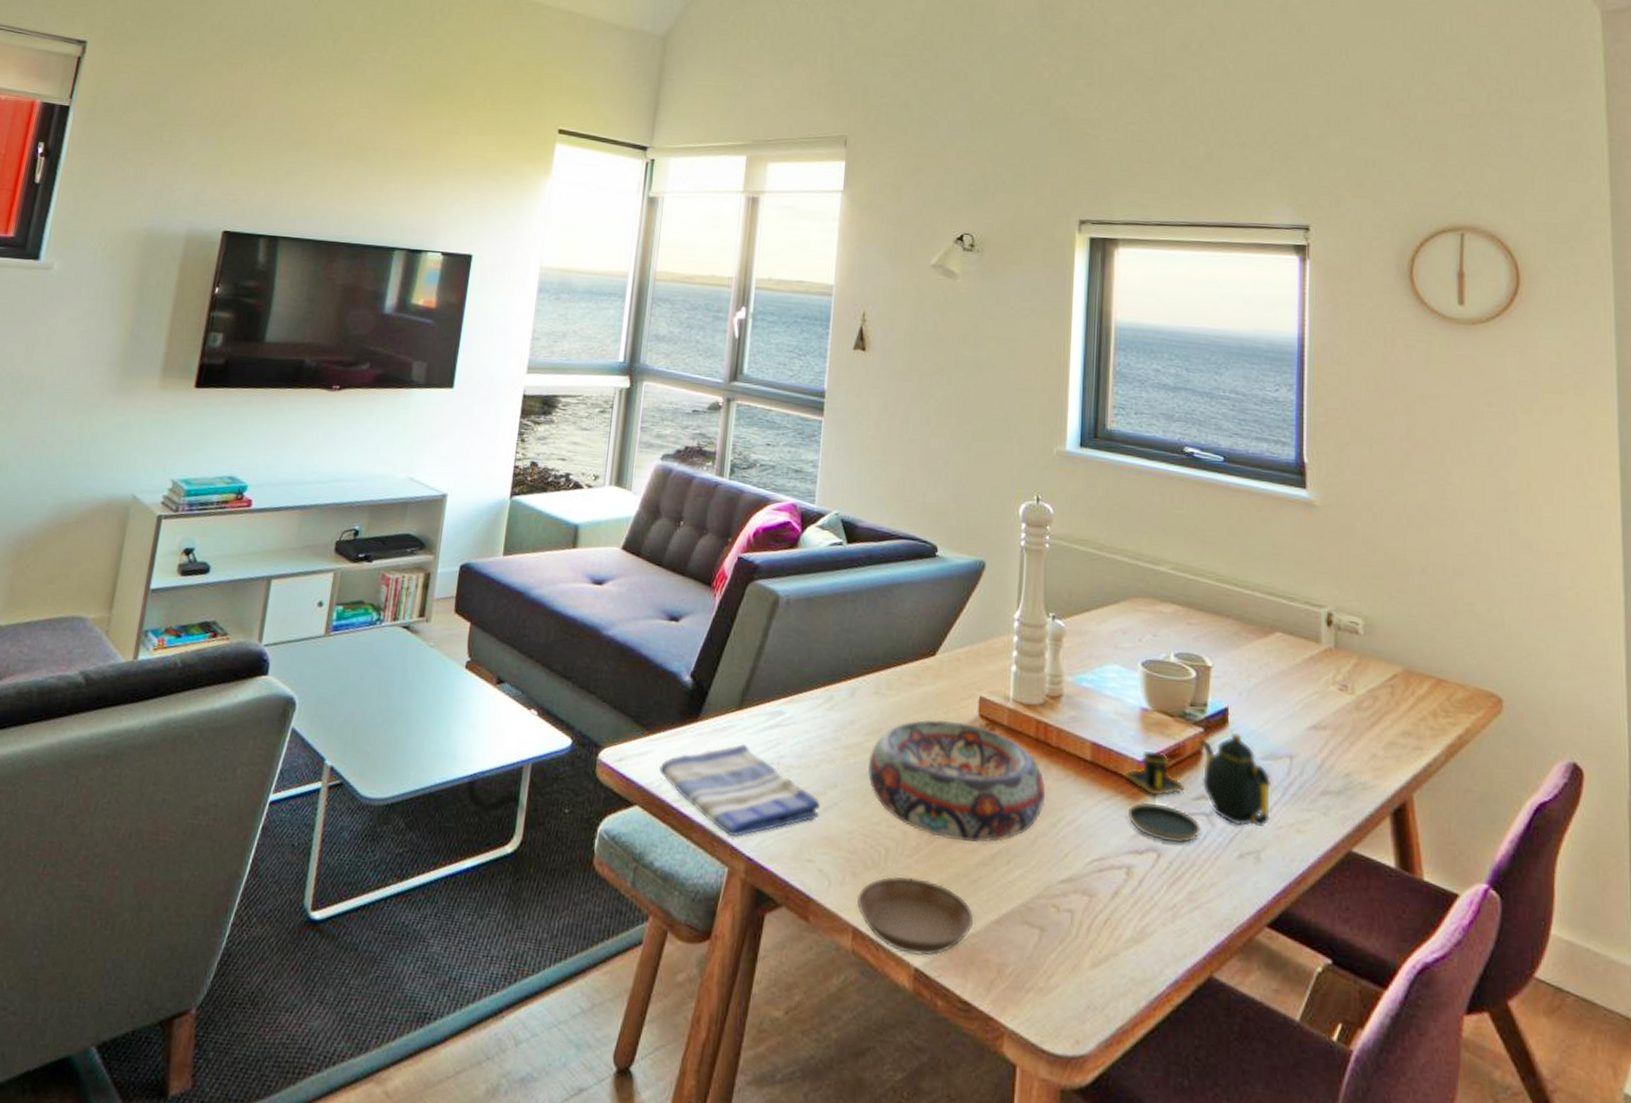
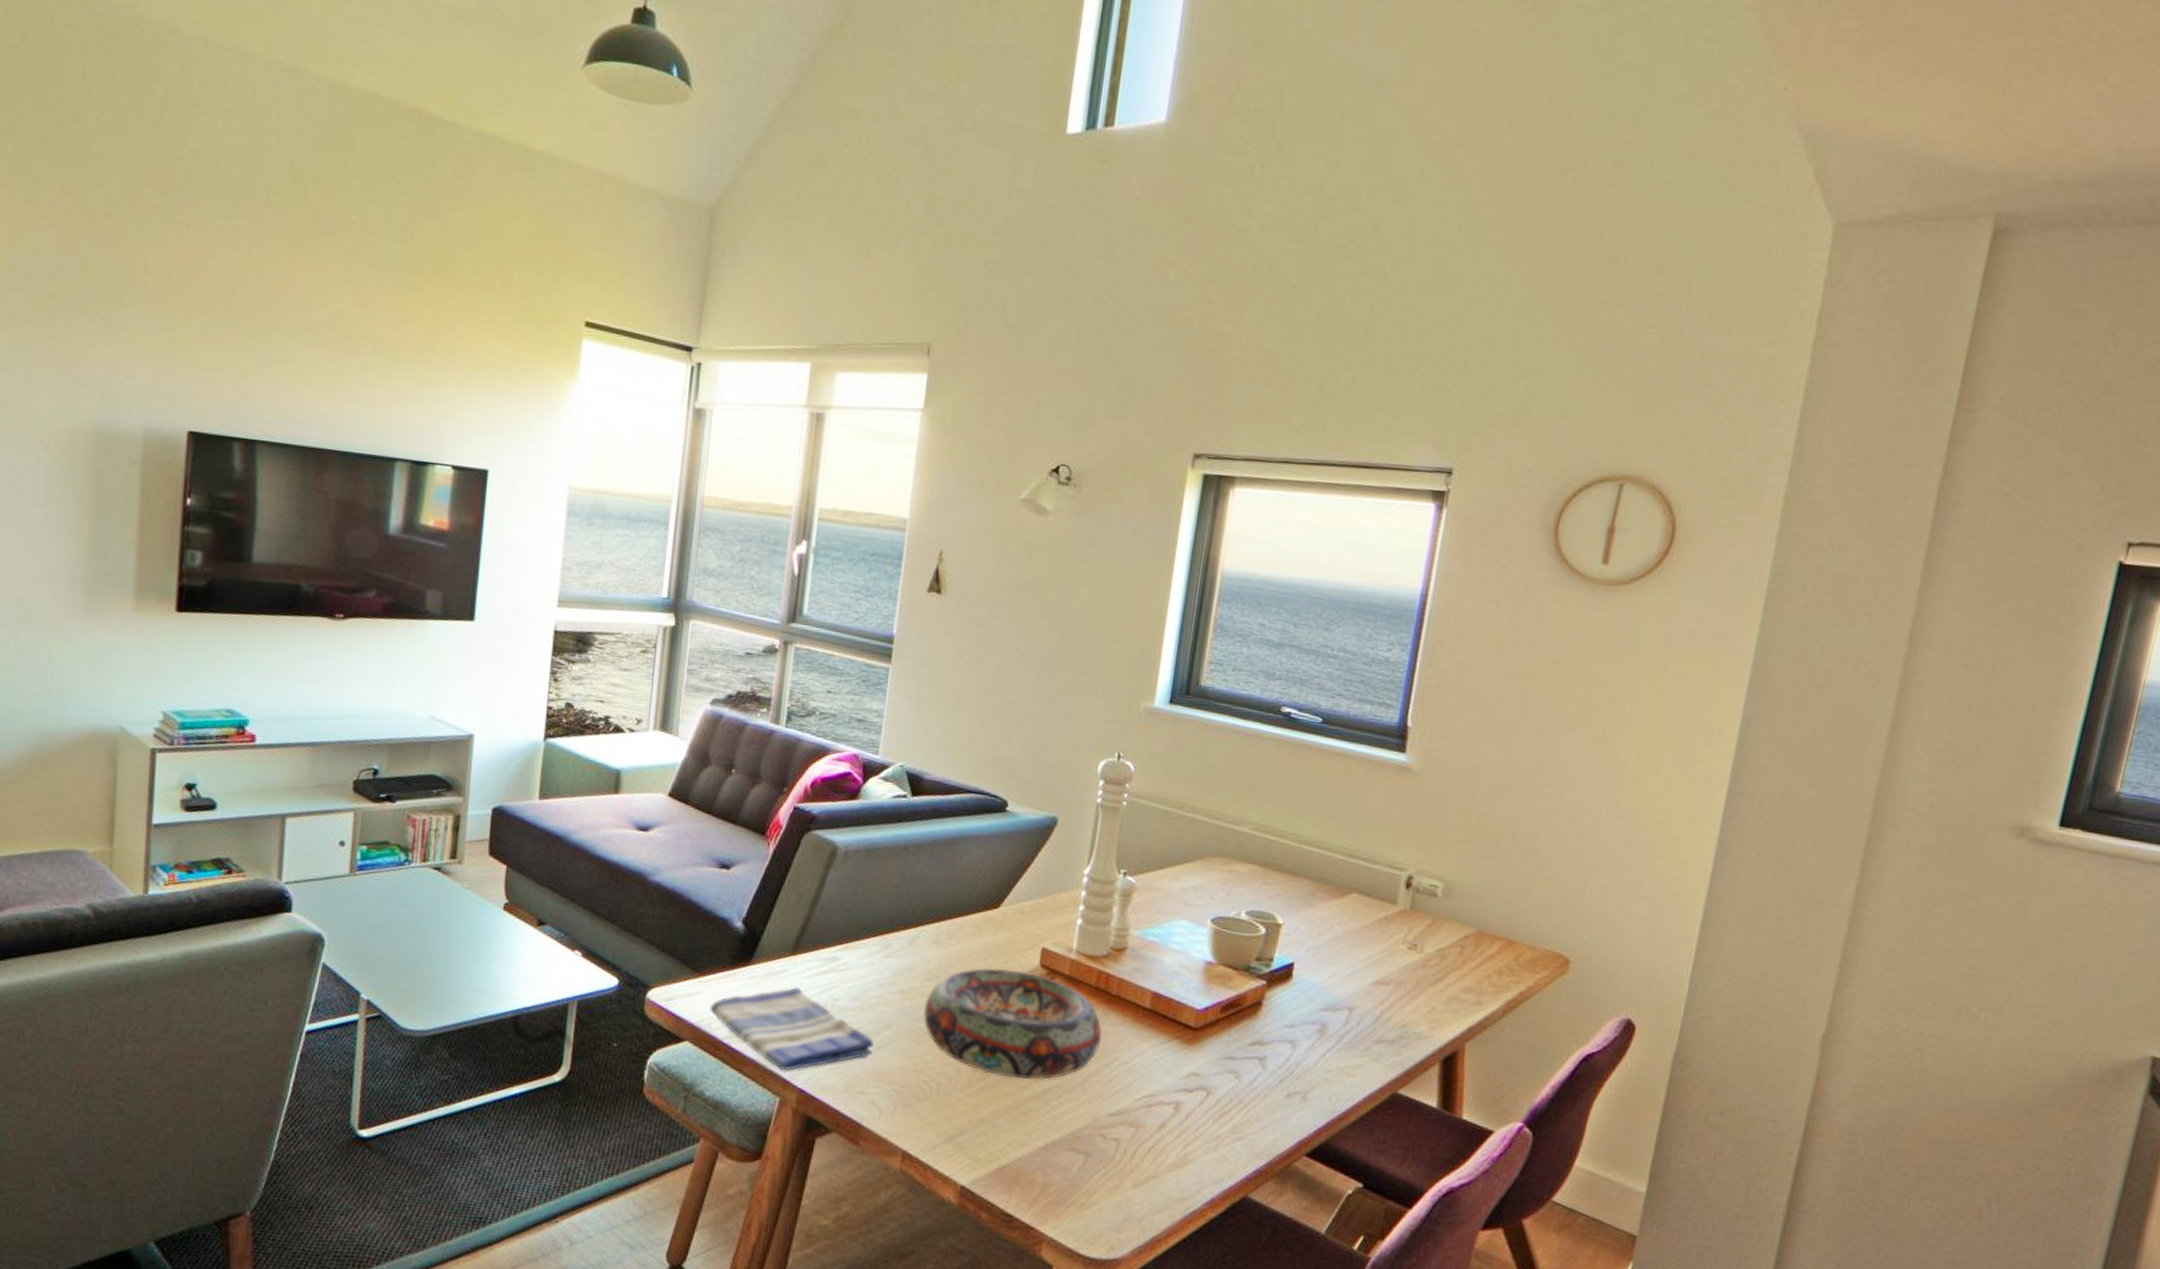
saucer: present [856,875,974,956] -> none [906,1107,1022,1176]
teapot: present [1124,732,1272,844] -> none [1180,985,1328,1084]

